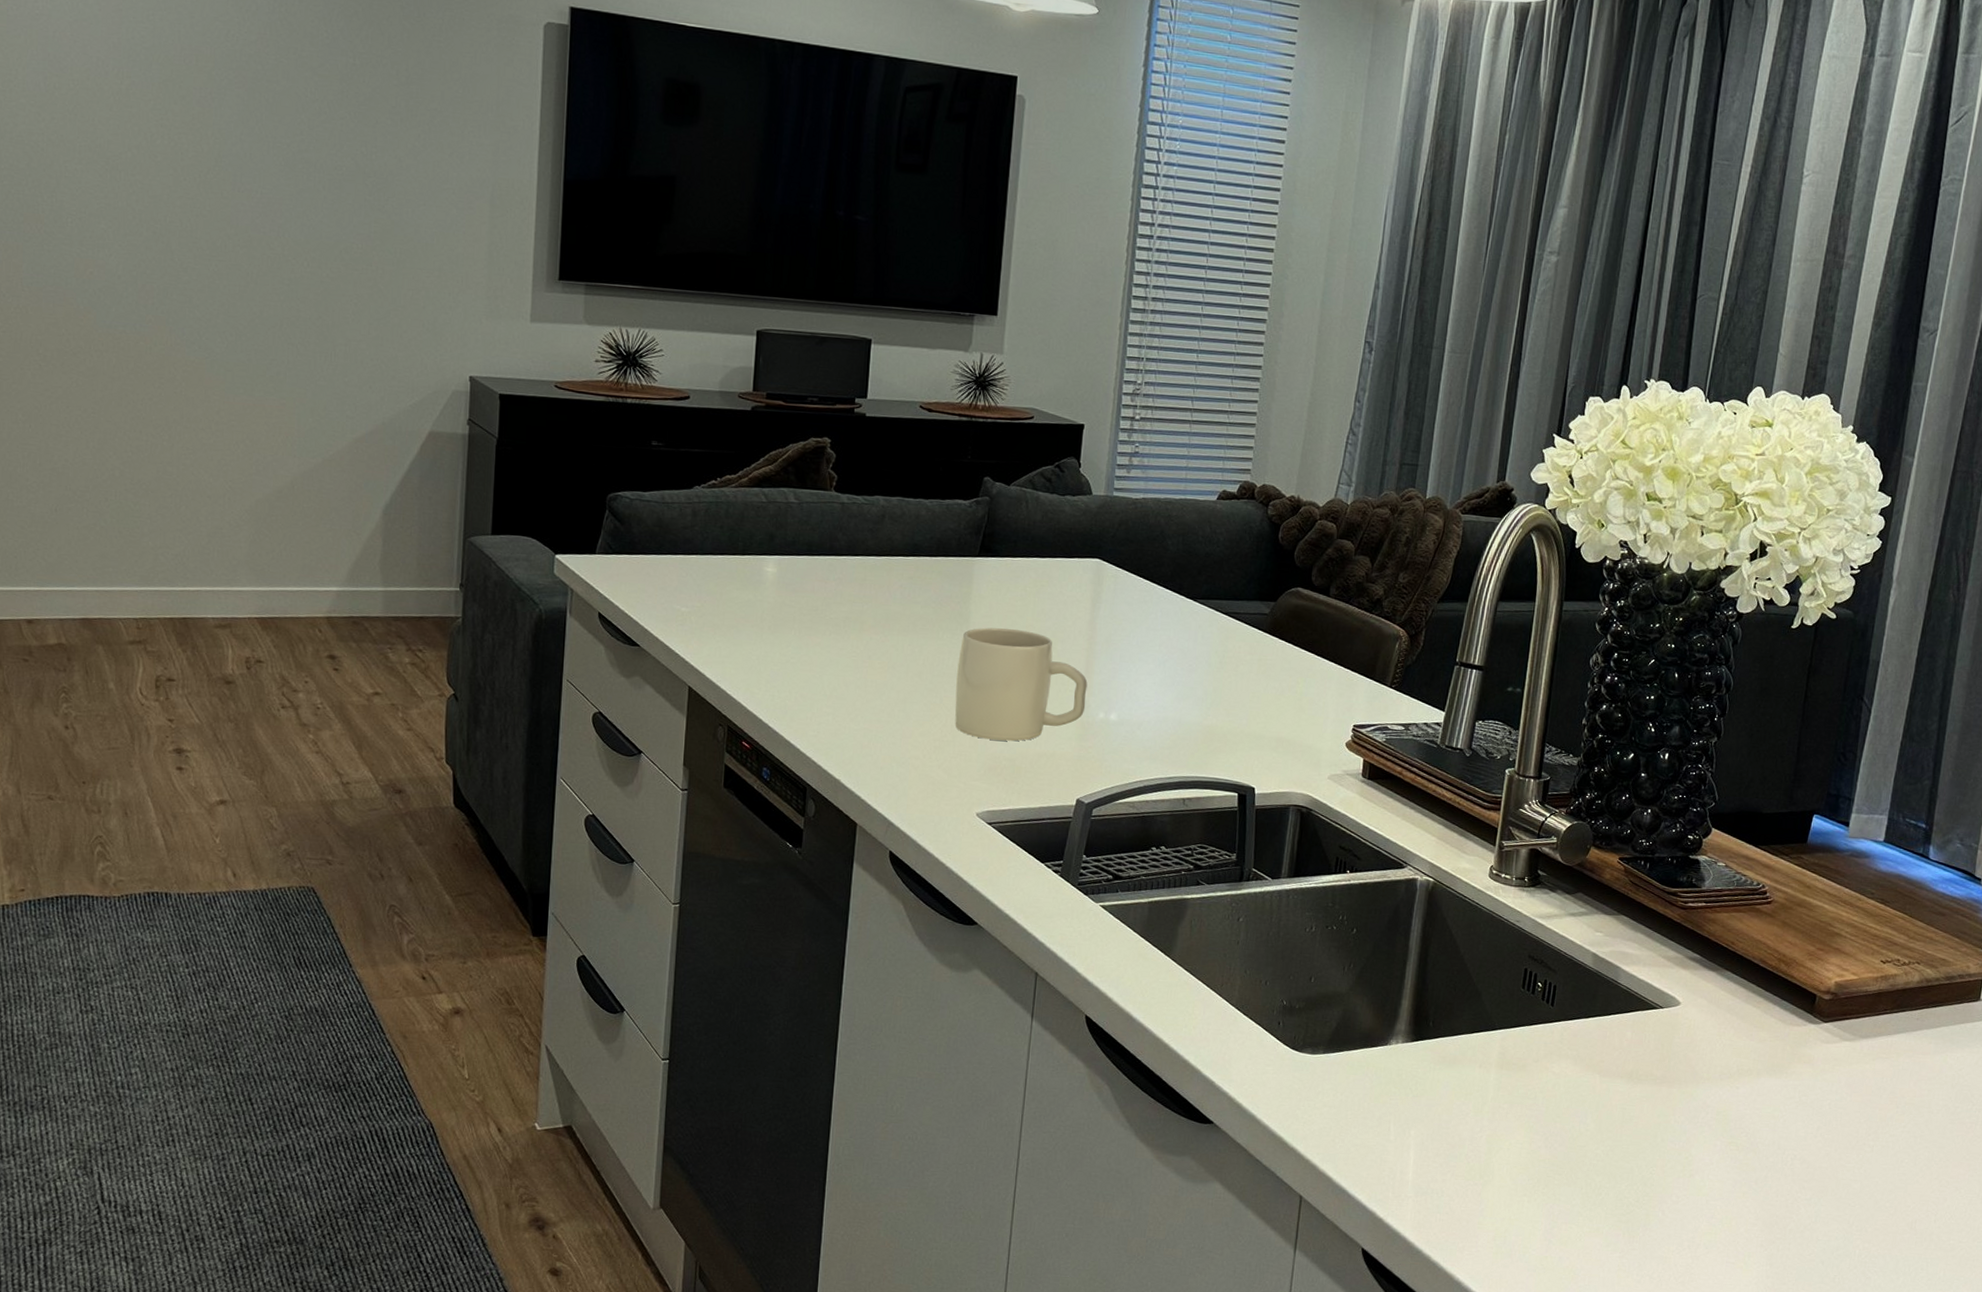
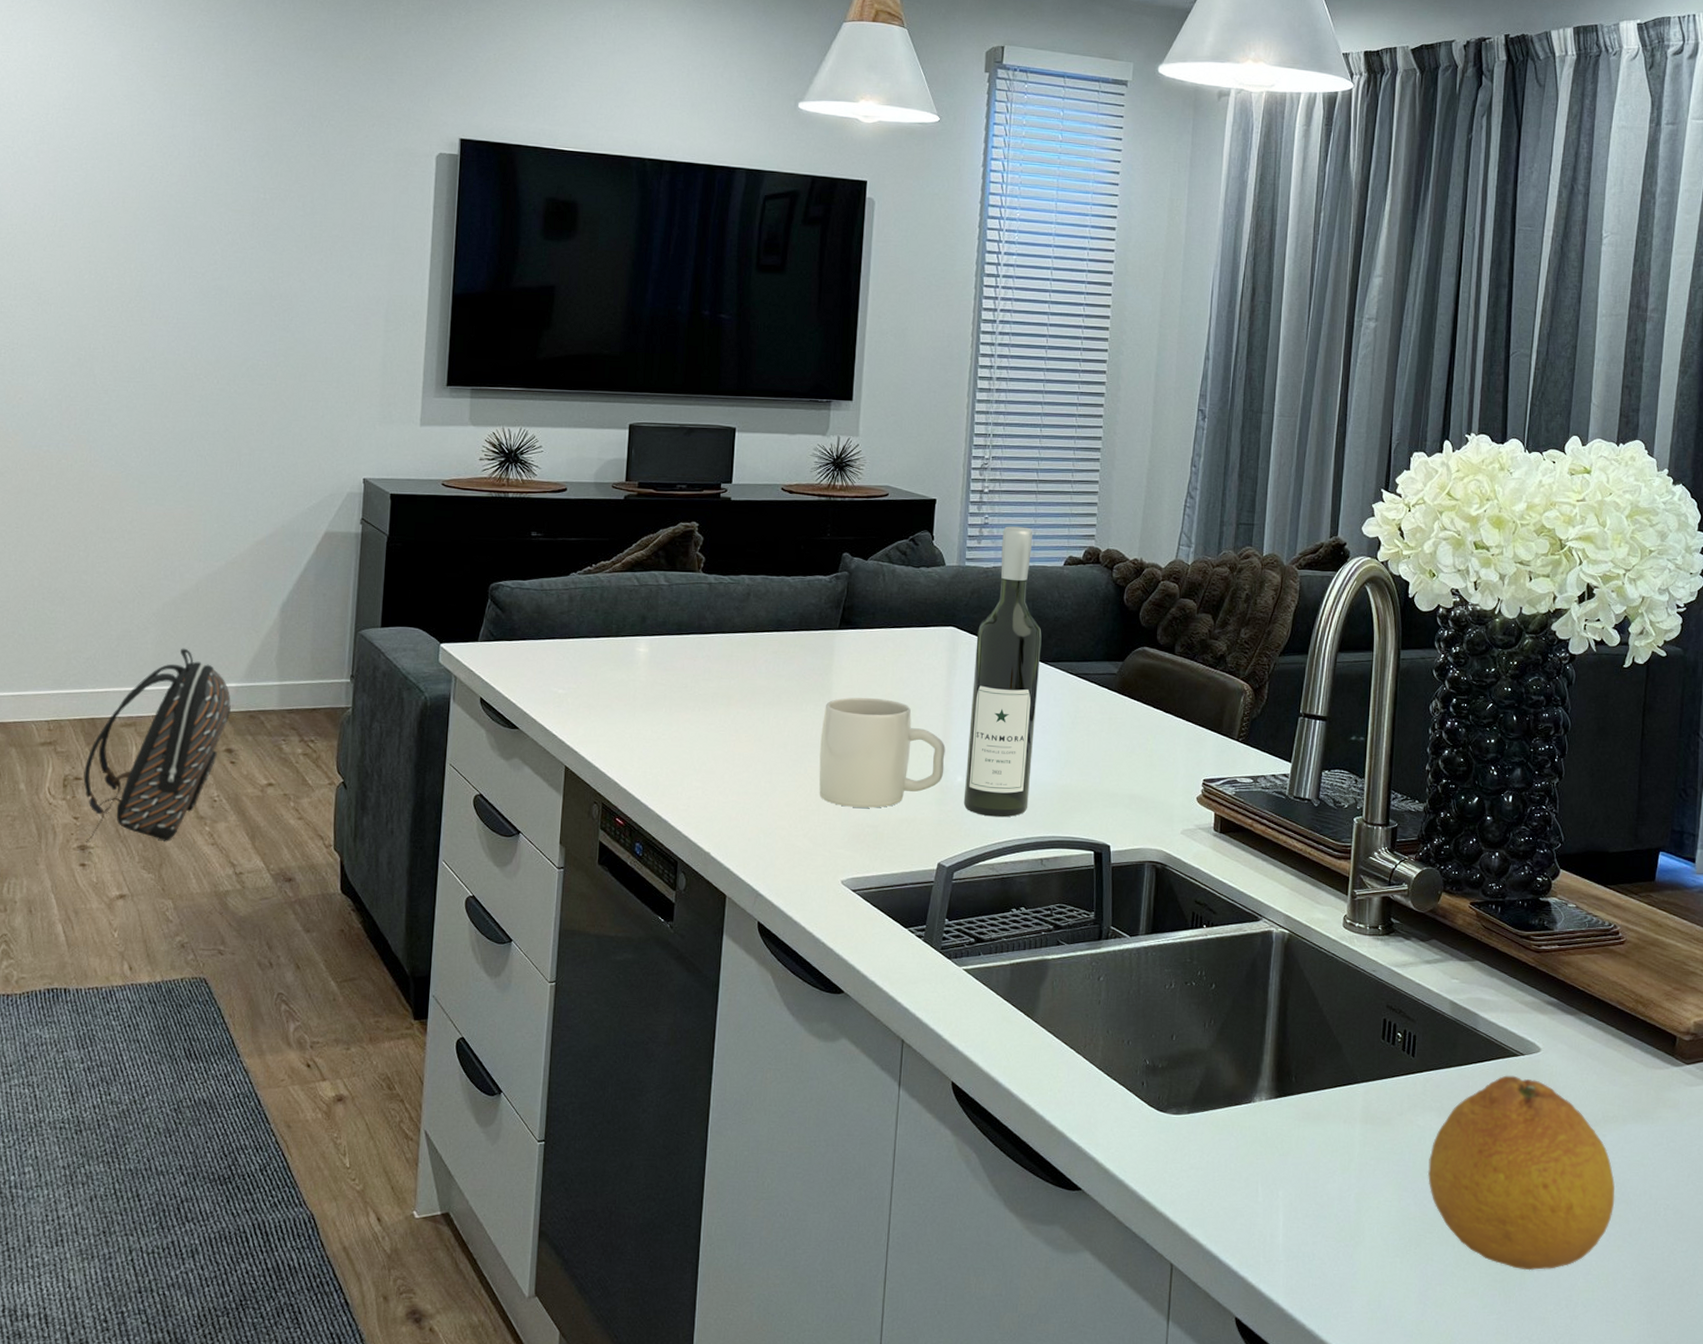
backpack: none [177,548,333,747] -> present [83,648,232,841]
bottle: none [1104,456,1192,756] -> present [963,526,1042,818]
fruit: none [1559,1027,1745,1213] -> present [1427,1075,1615,1271]

